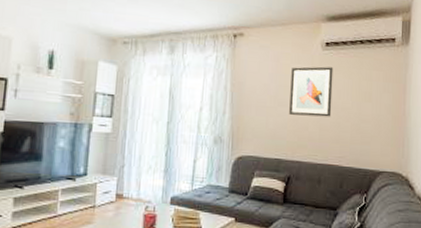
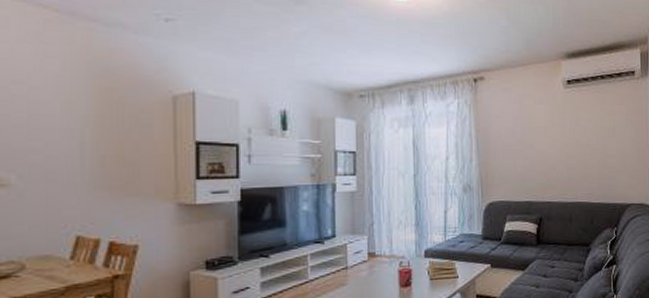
wall art: present [289,66,334,117] -> none [535,105,578,156]

